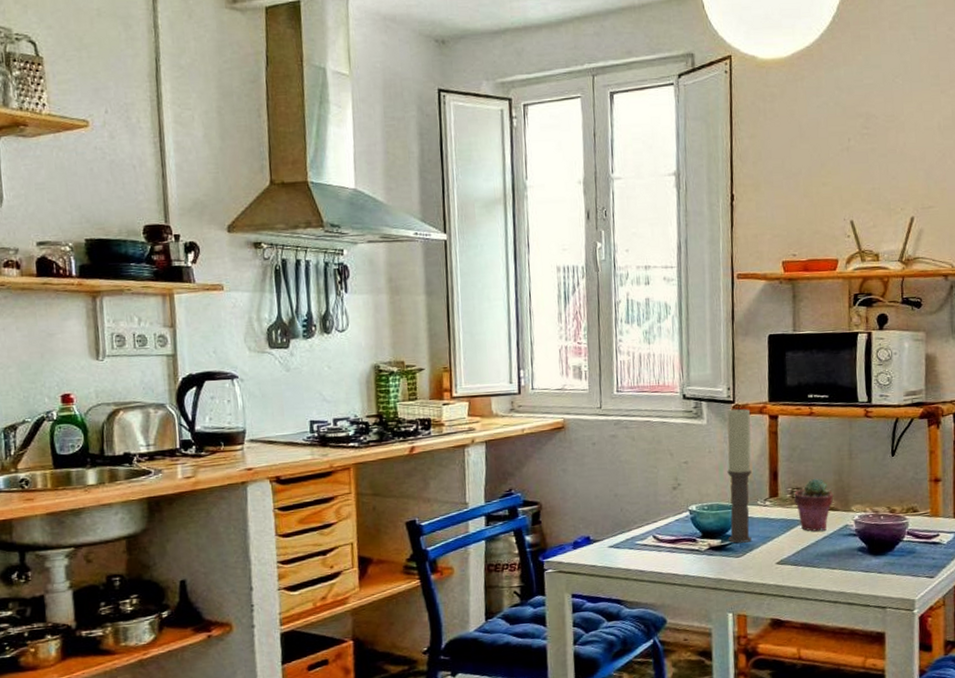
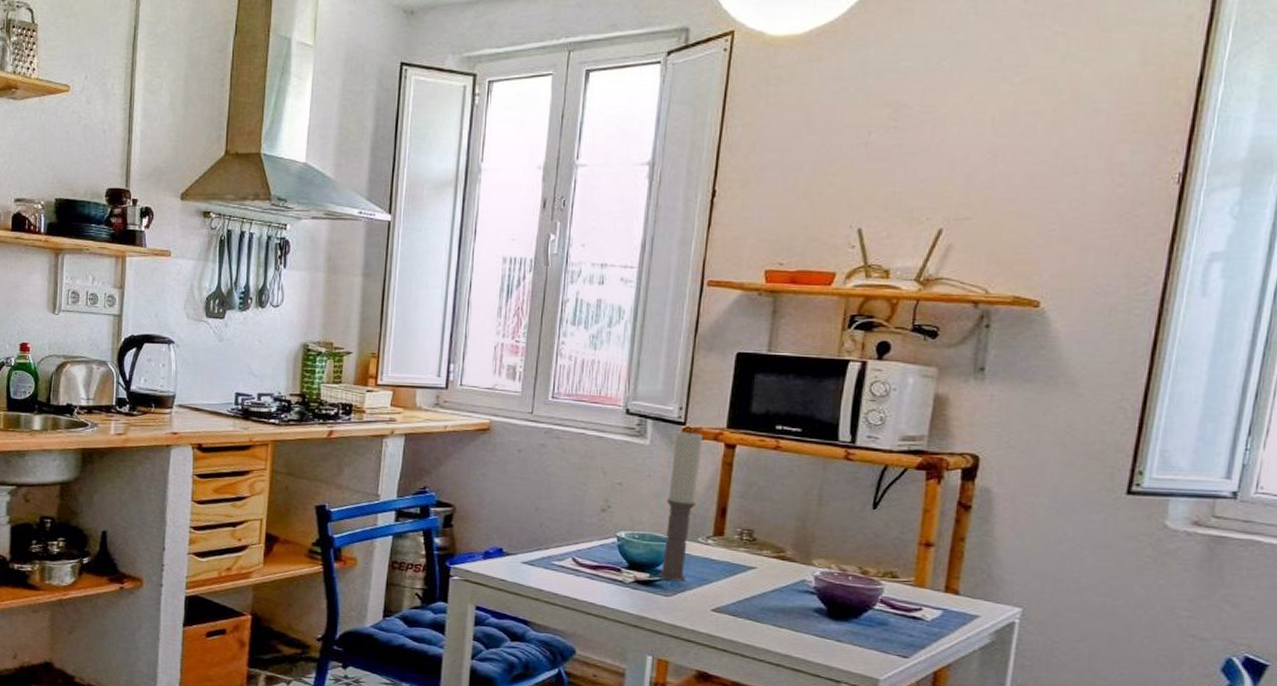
potted succulent: present [794,478,834,532] -> none [743,521,793,582]

